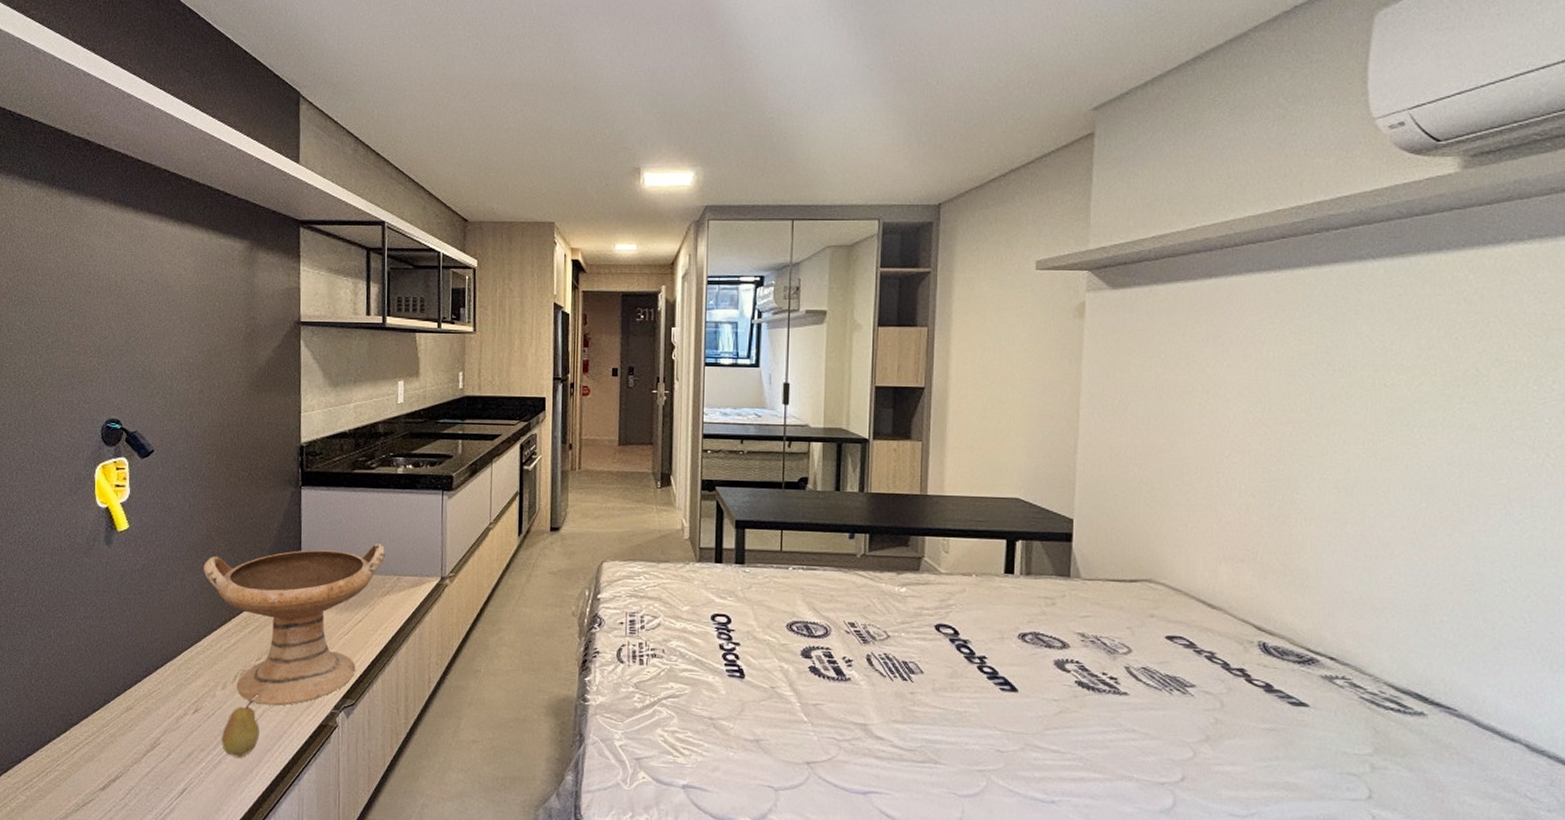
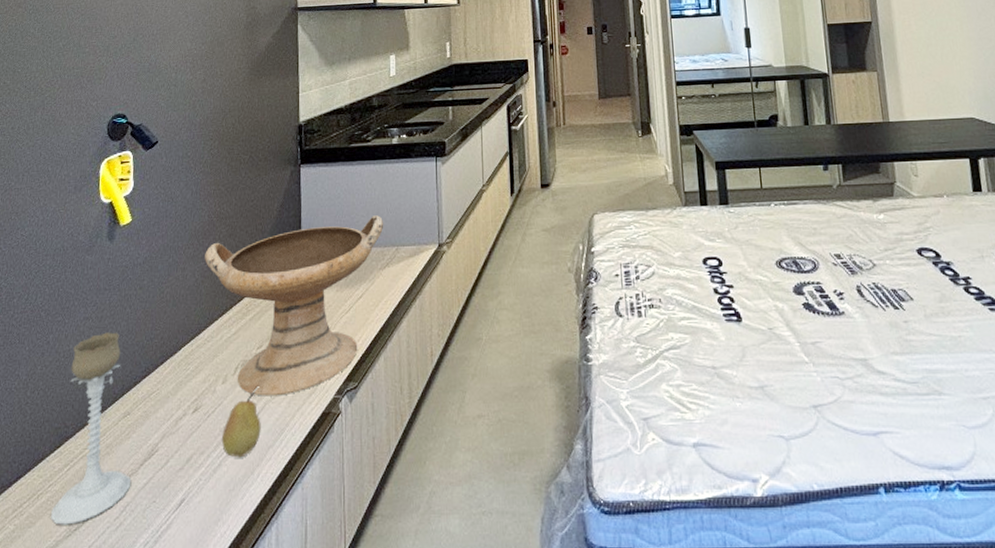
candle holder: none [59,632,134,801] -> present [50,332,130,525]

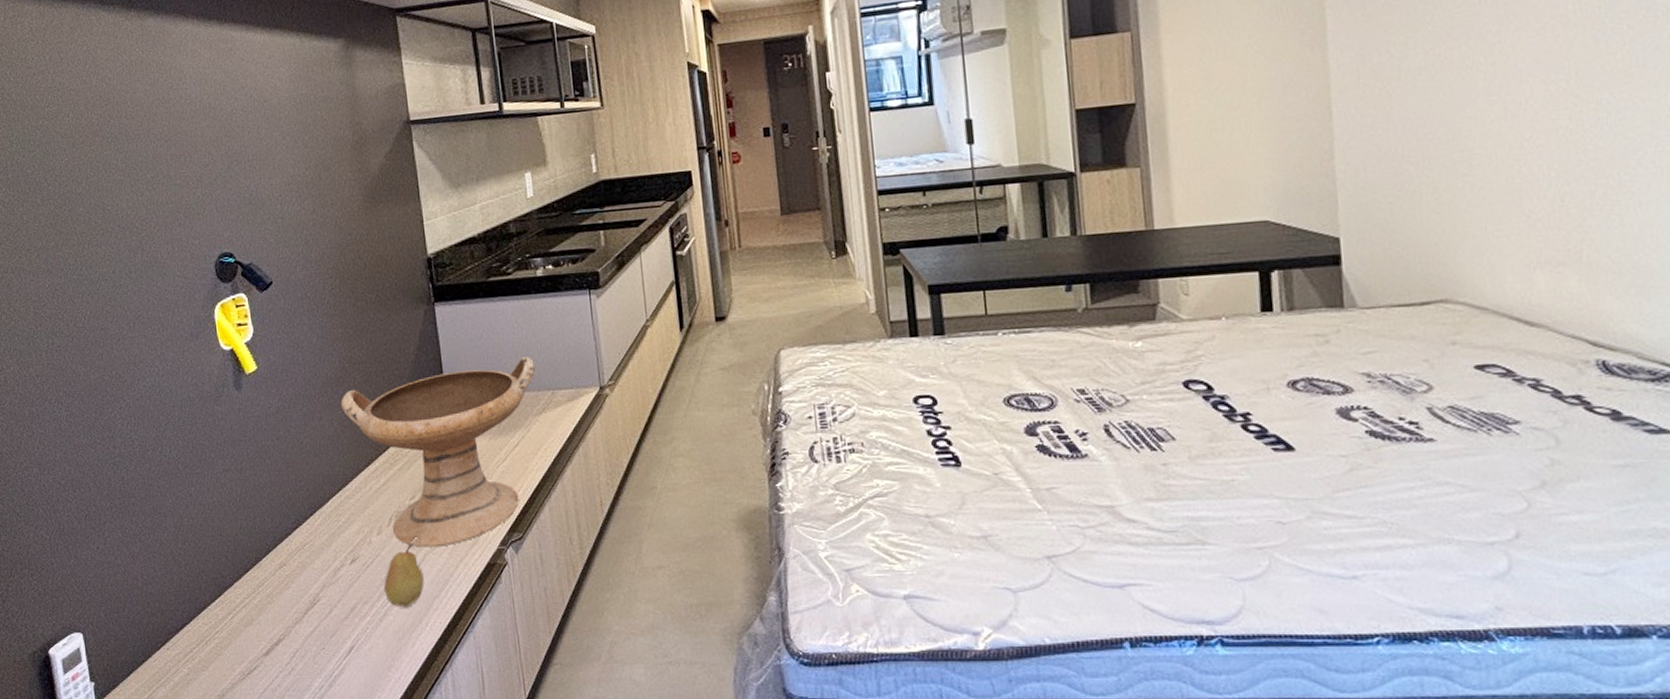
candle holder: present [50,332,130,525] -> none [217,484,297,669]

